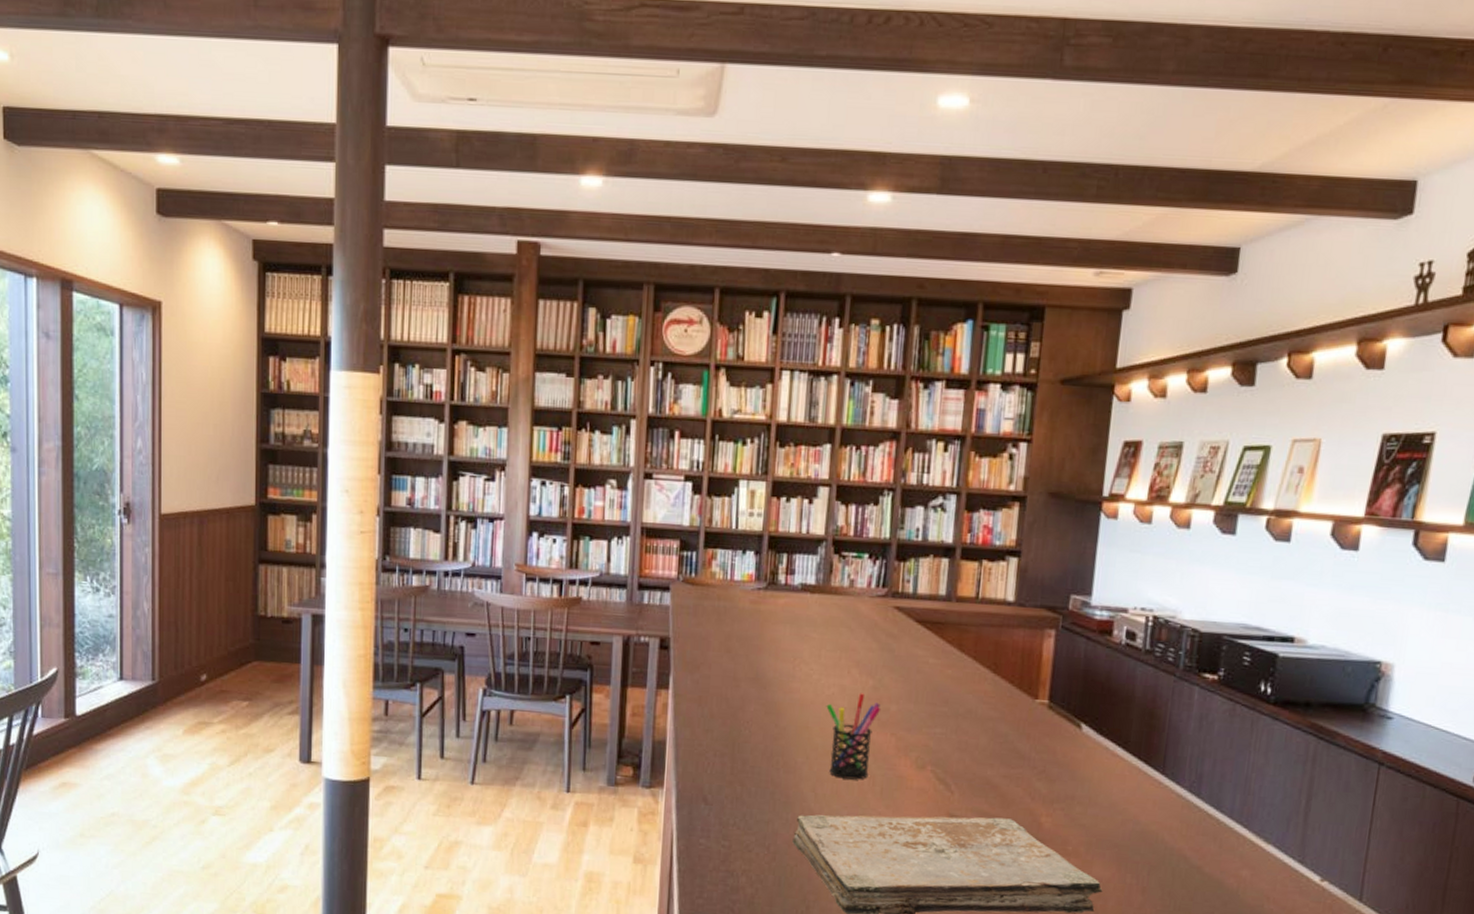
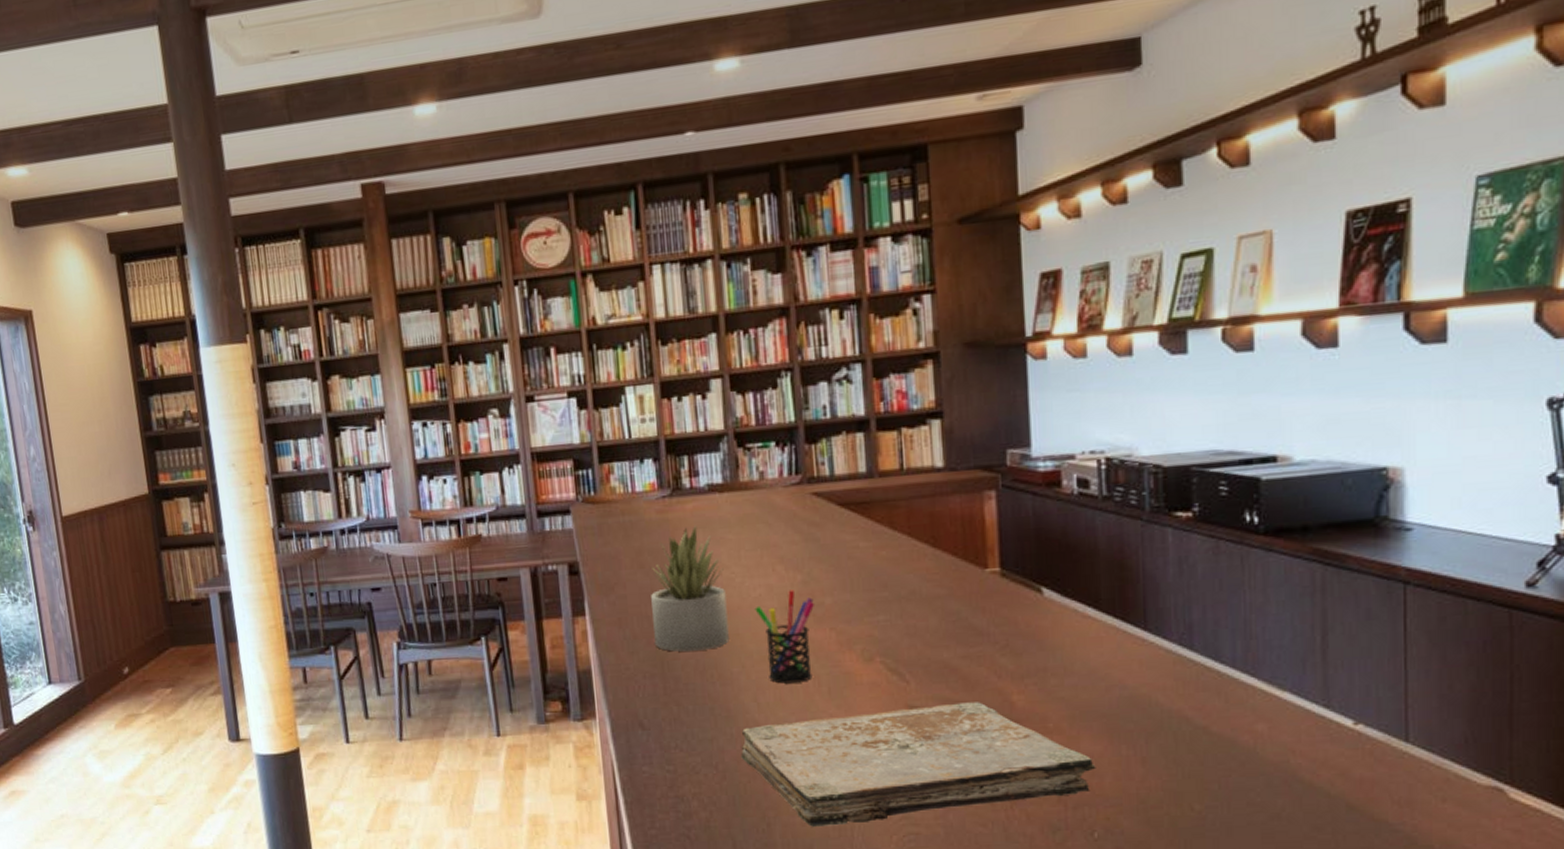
succulent plant: none [730,620,804,738] -> present [651,526,729,652]

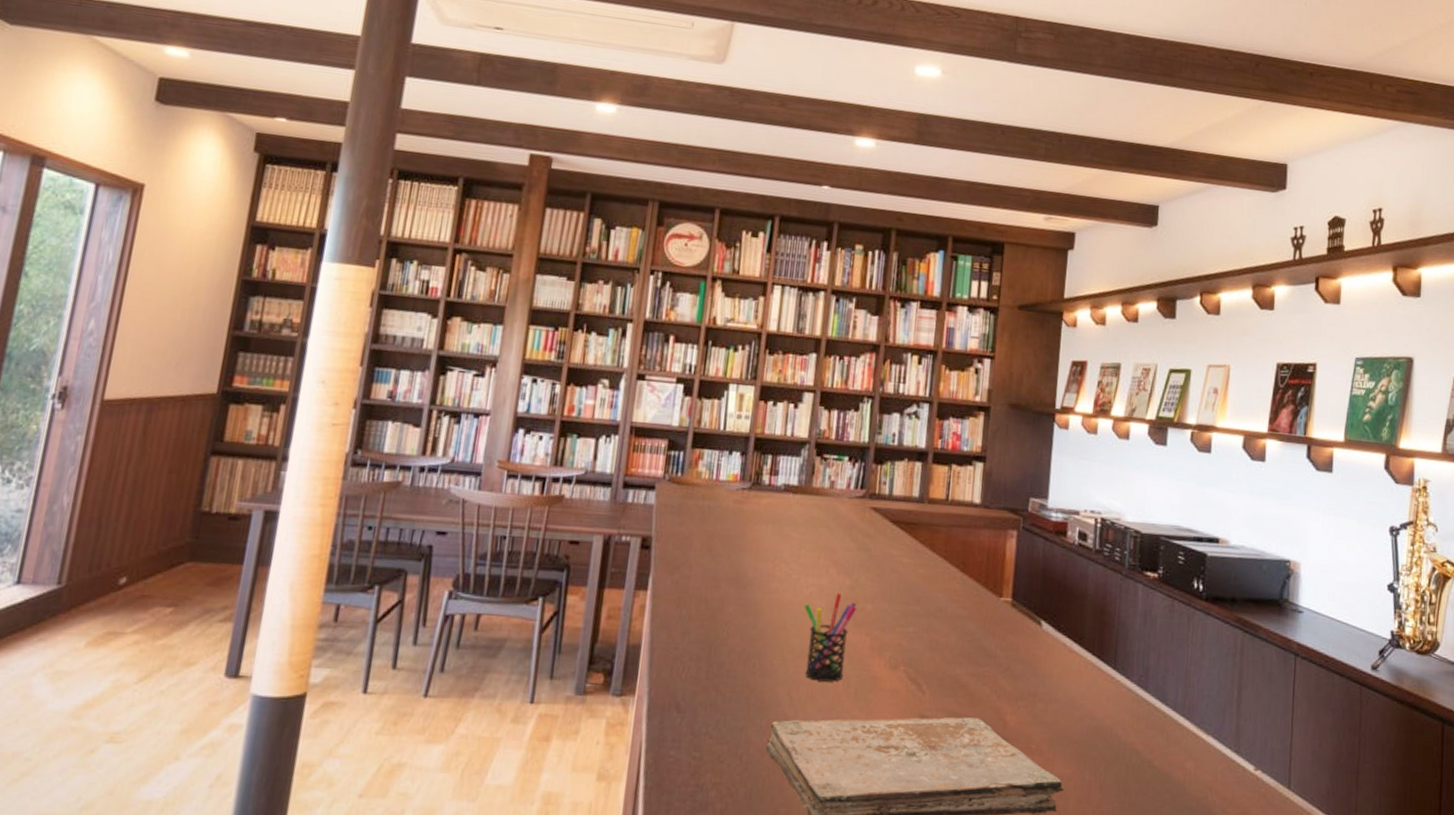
succulent plant: present [651,526,729,652] -> none [707,520,784,640]

